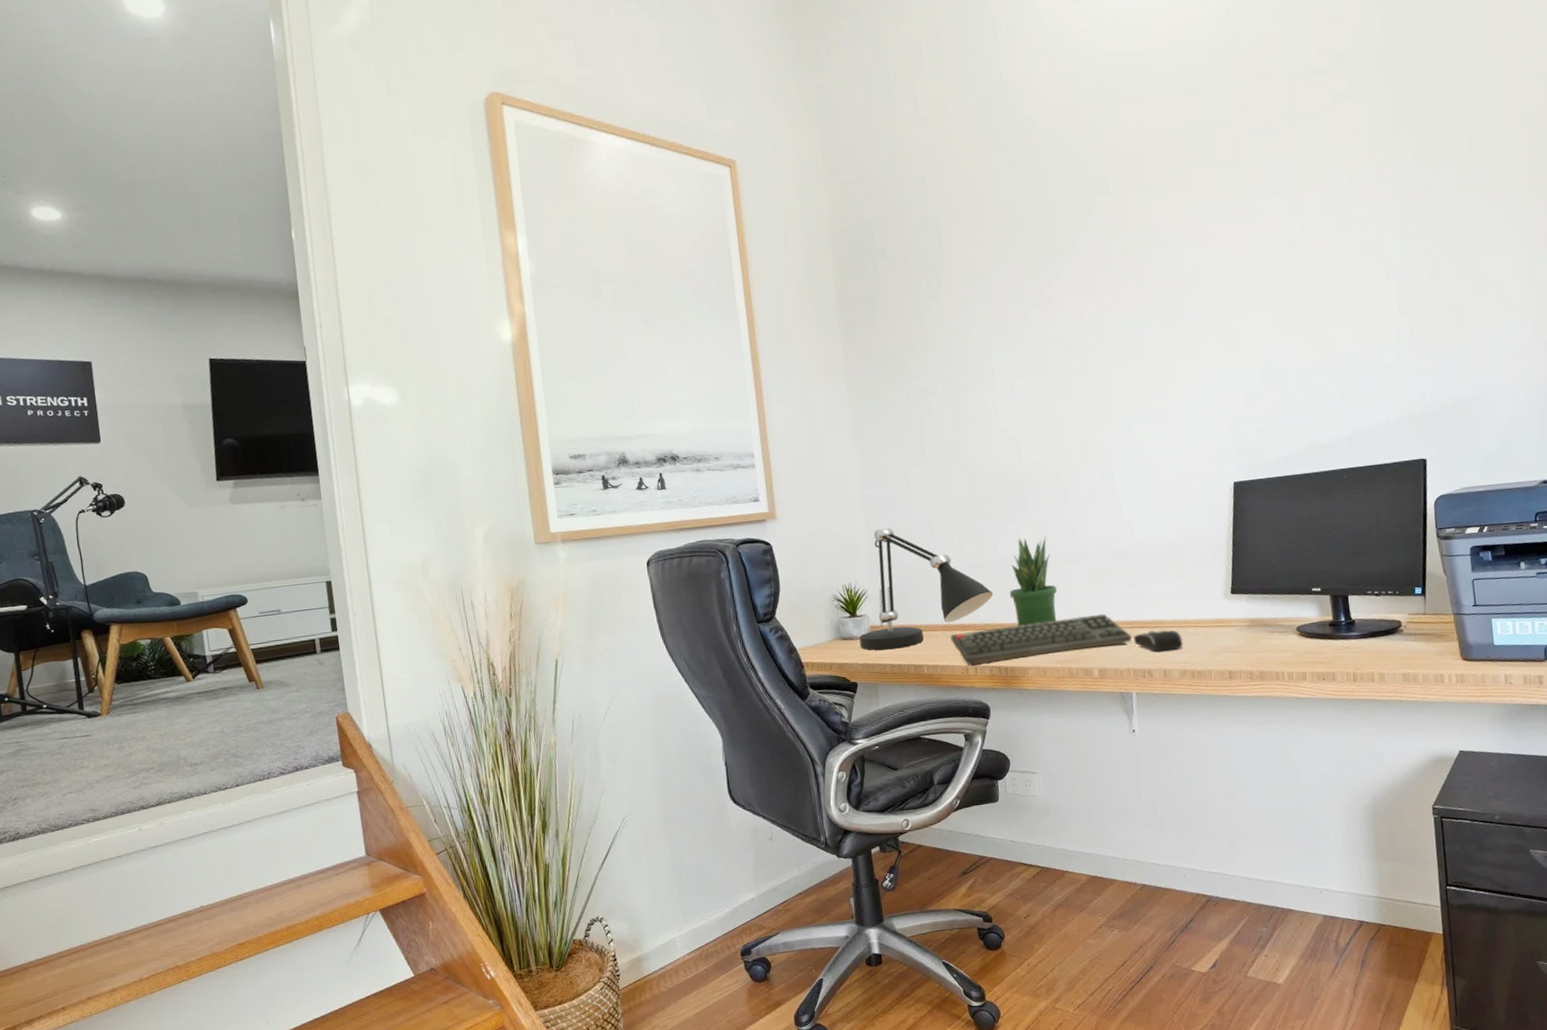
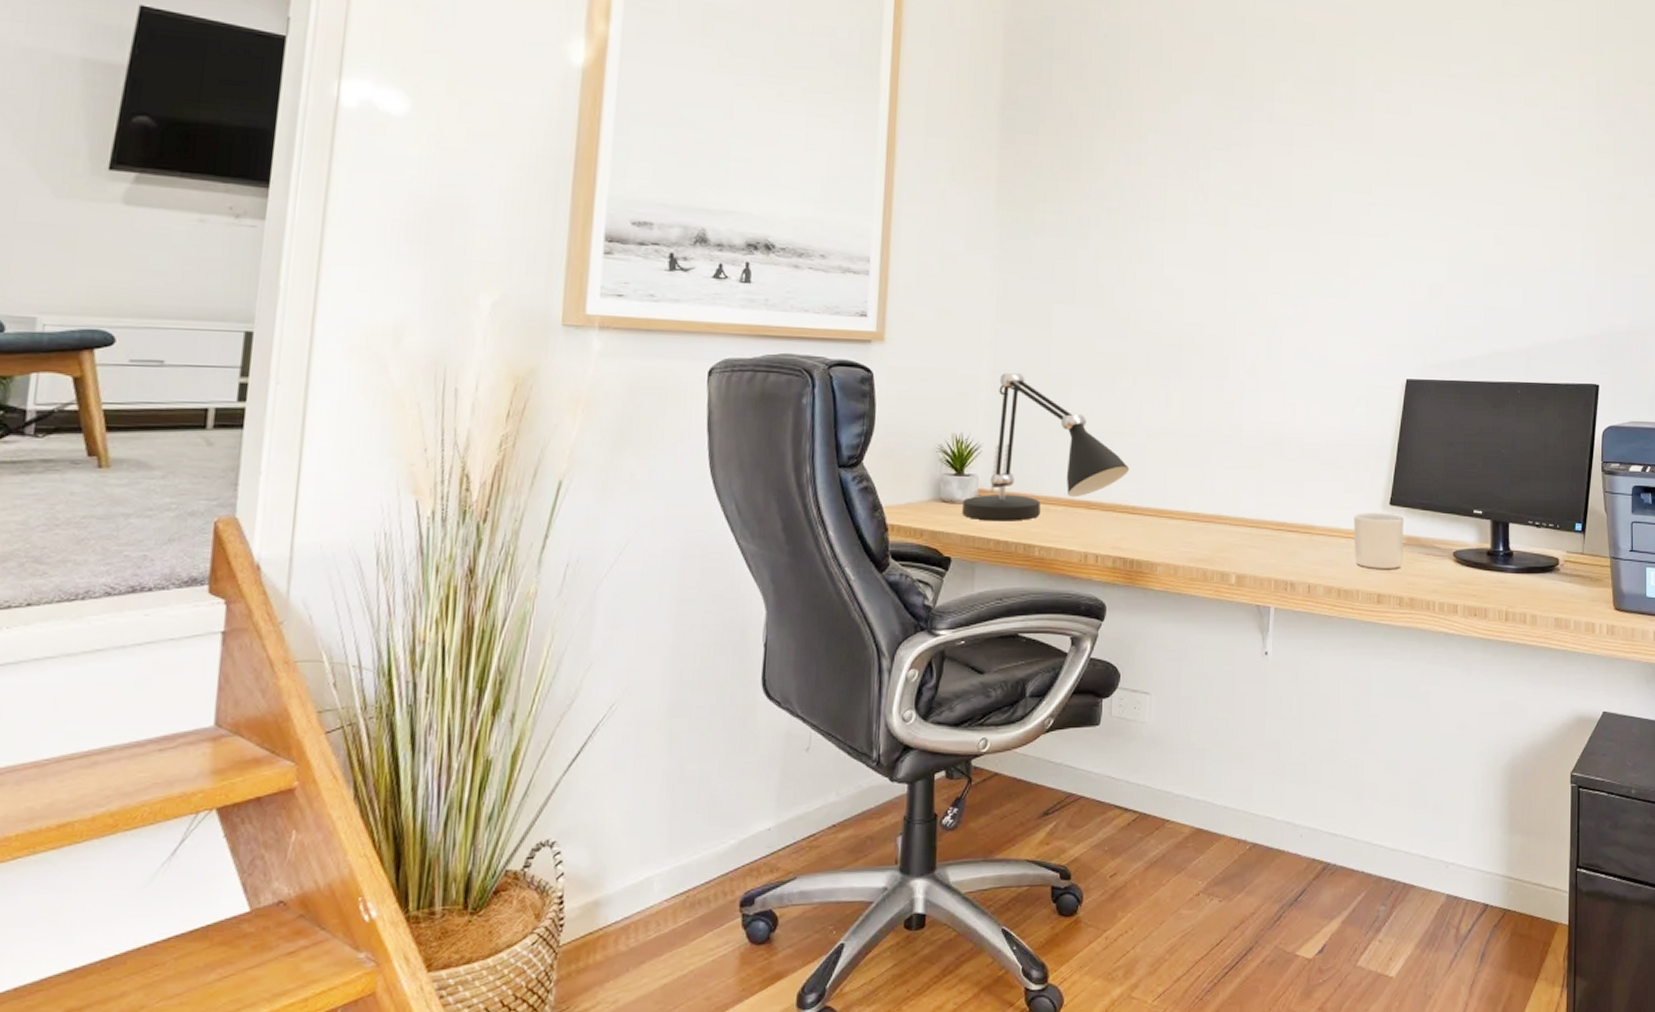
computer keyboard: present [950,613,1132,665] -> none [1072,509,1278,553]
planter: present [1009,536,1057,626] -> none [1148,408,1202,512]
computer mouse: present [1134,629,1183,652] -> none [1280,536,1333,563]
mug: none [1198,601,1249,652] -> present [1353,512,1404,570]

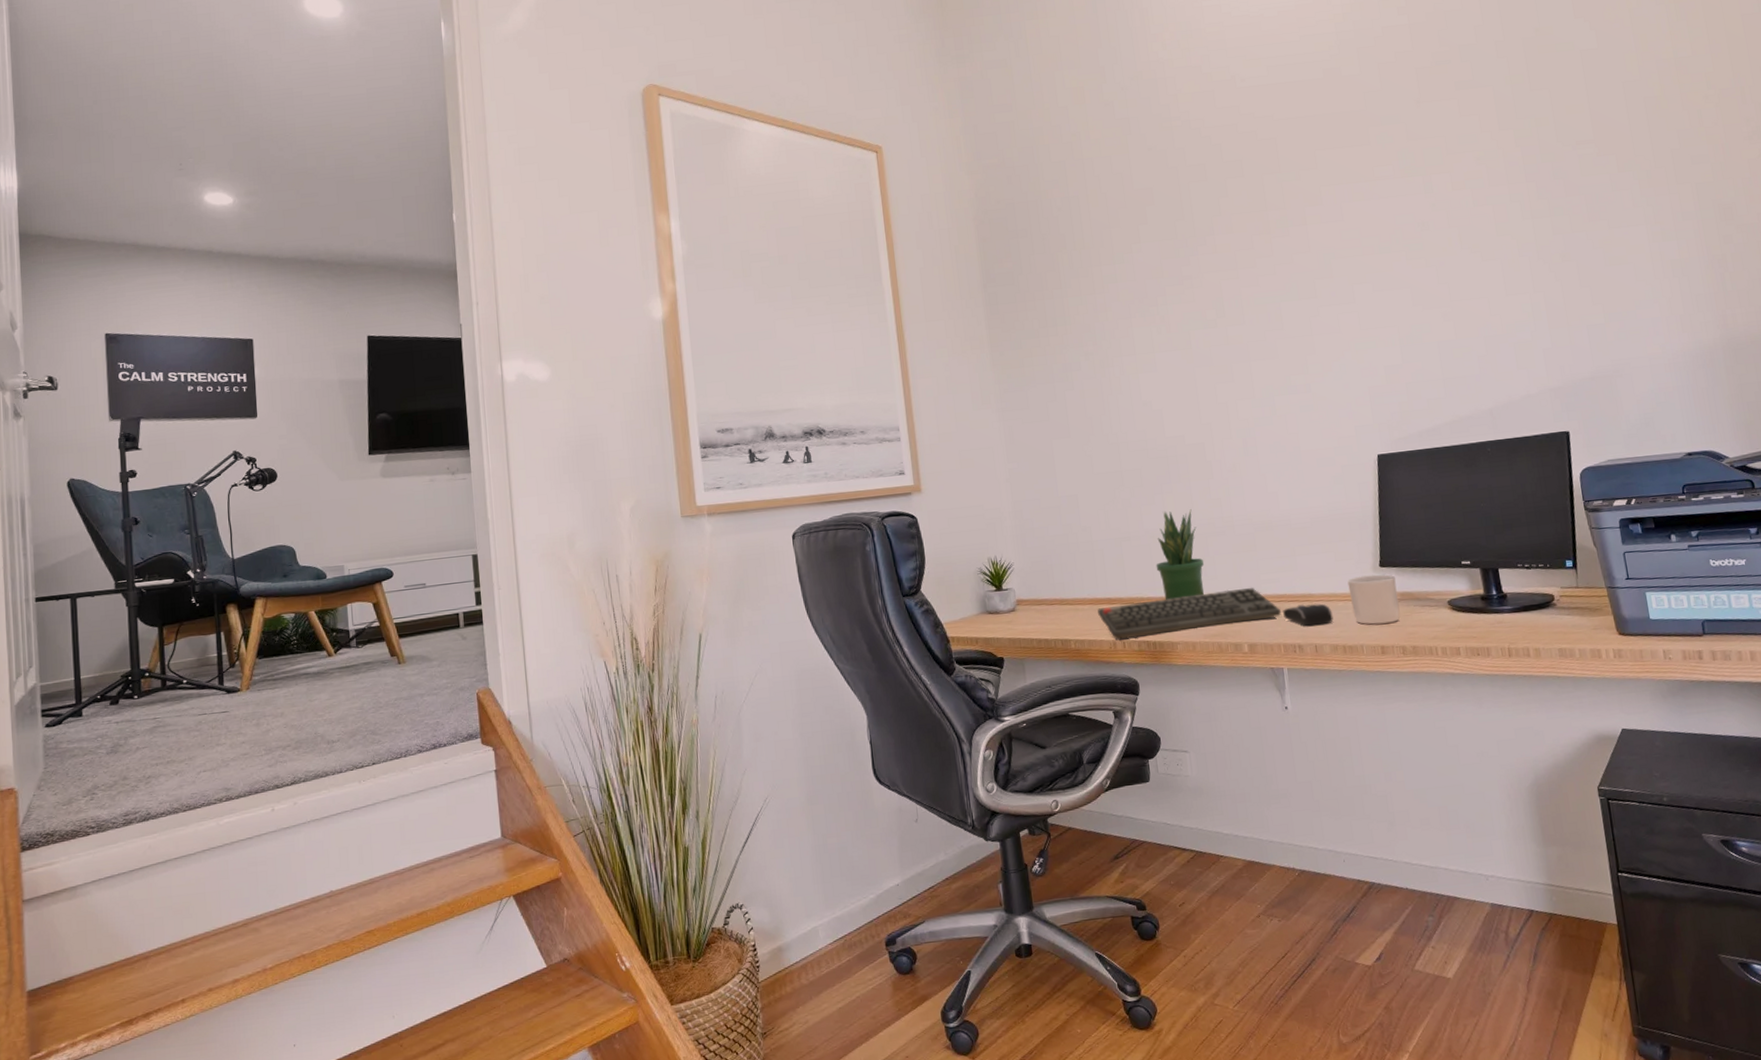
desk lamp: present [962,373,1129,521] -> none [1005,501,1139,625]
computer keyboard: none [1072,509,1278,553] -> present [1097,587,1281,639]
planter: none [1148,408,1202,512] -> present [1156,509,1204,600]
computer mouse: none [1280,536,1333,563] -> present [1283,603,1334,627]

